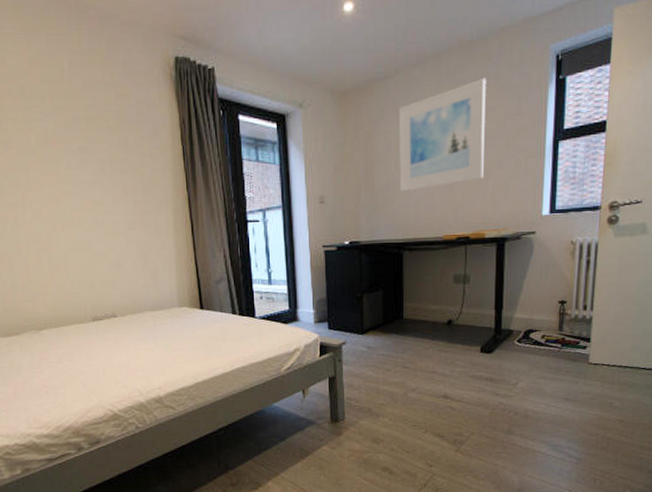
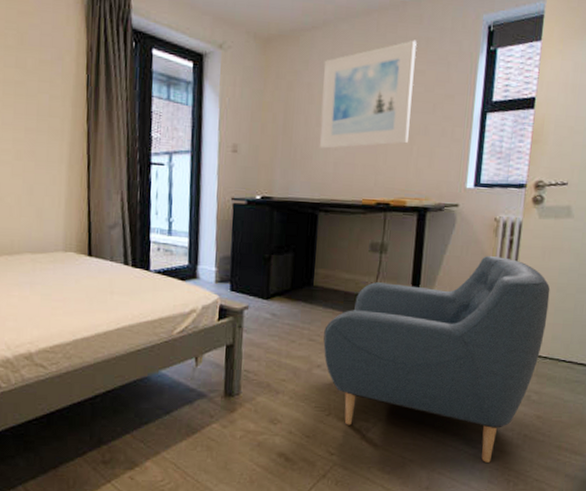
armchair: none [416,276,628,465] -> present [323,255,551,463]

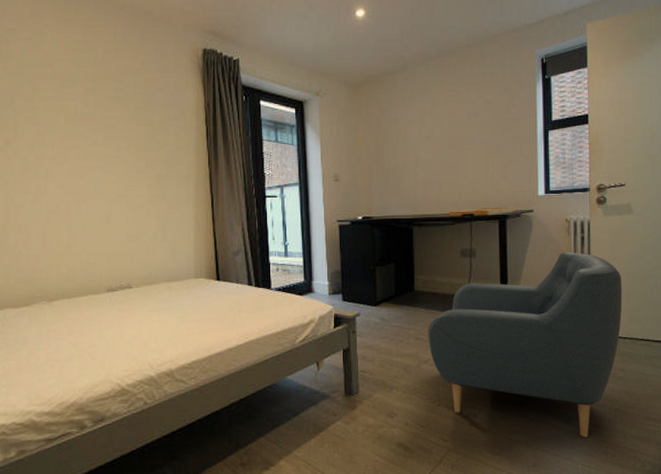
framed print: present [319,40,417,149] -> none [406,75,484,172]

